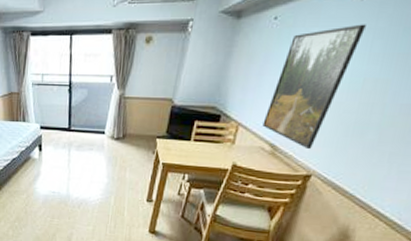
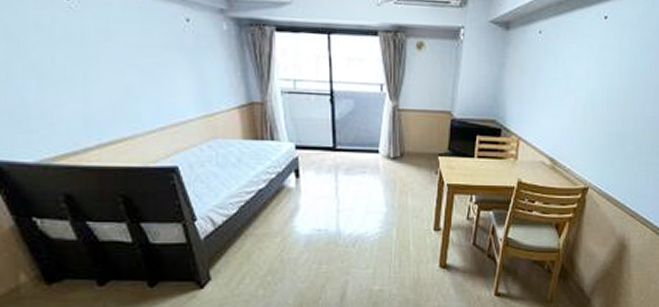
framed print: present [262,24,366,149] -> none [541,43,613,161]

